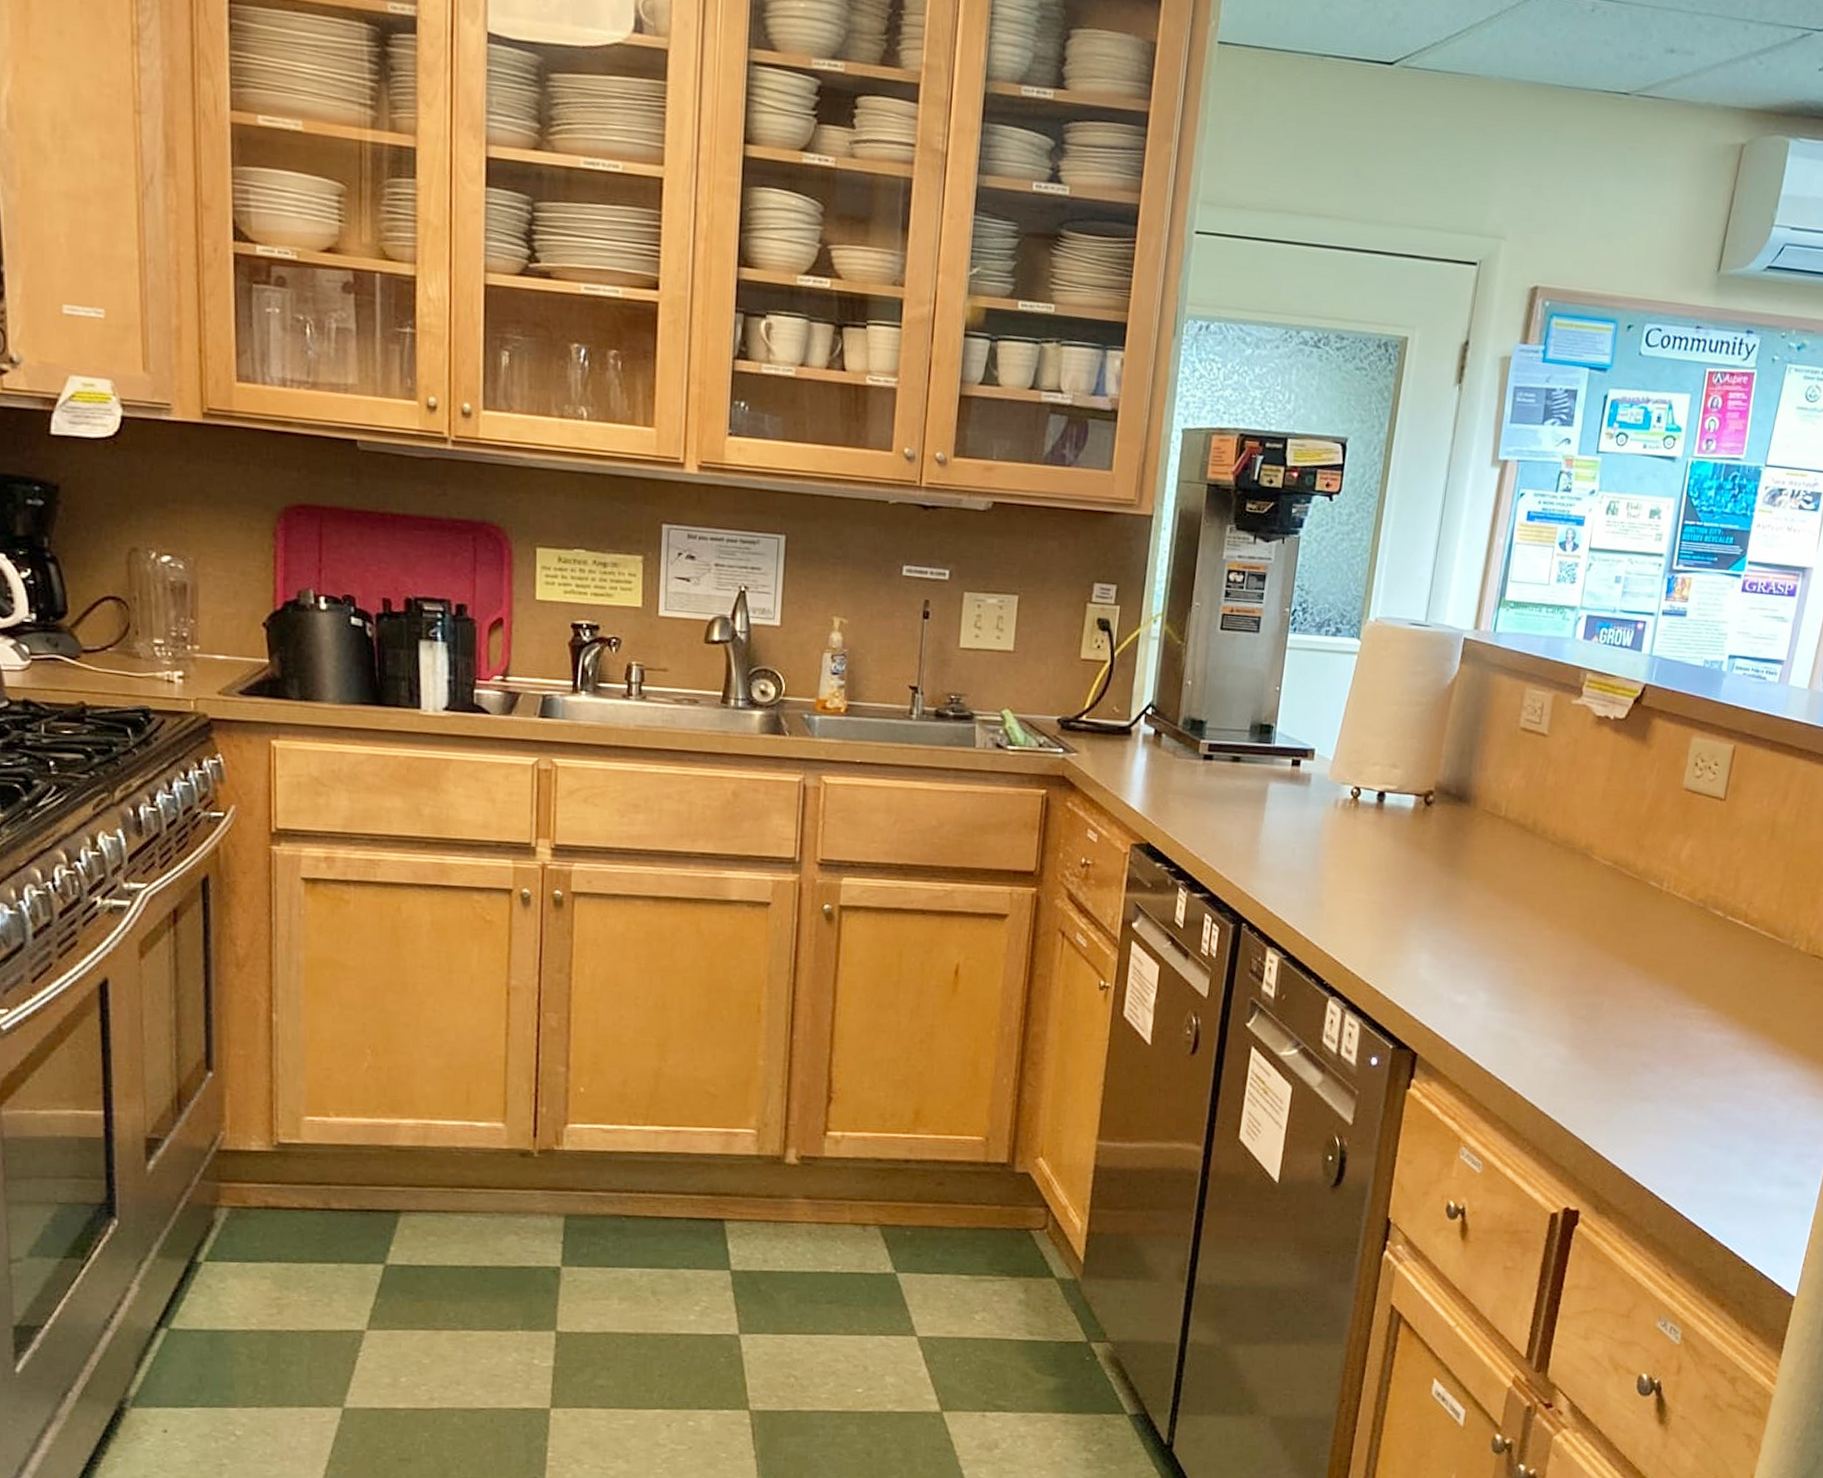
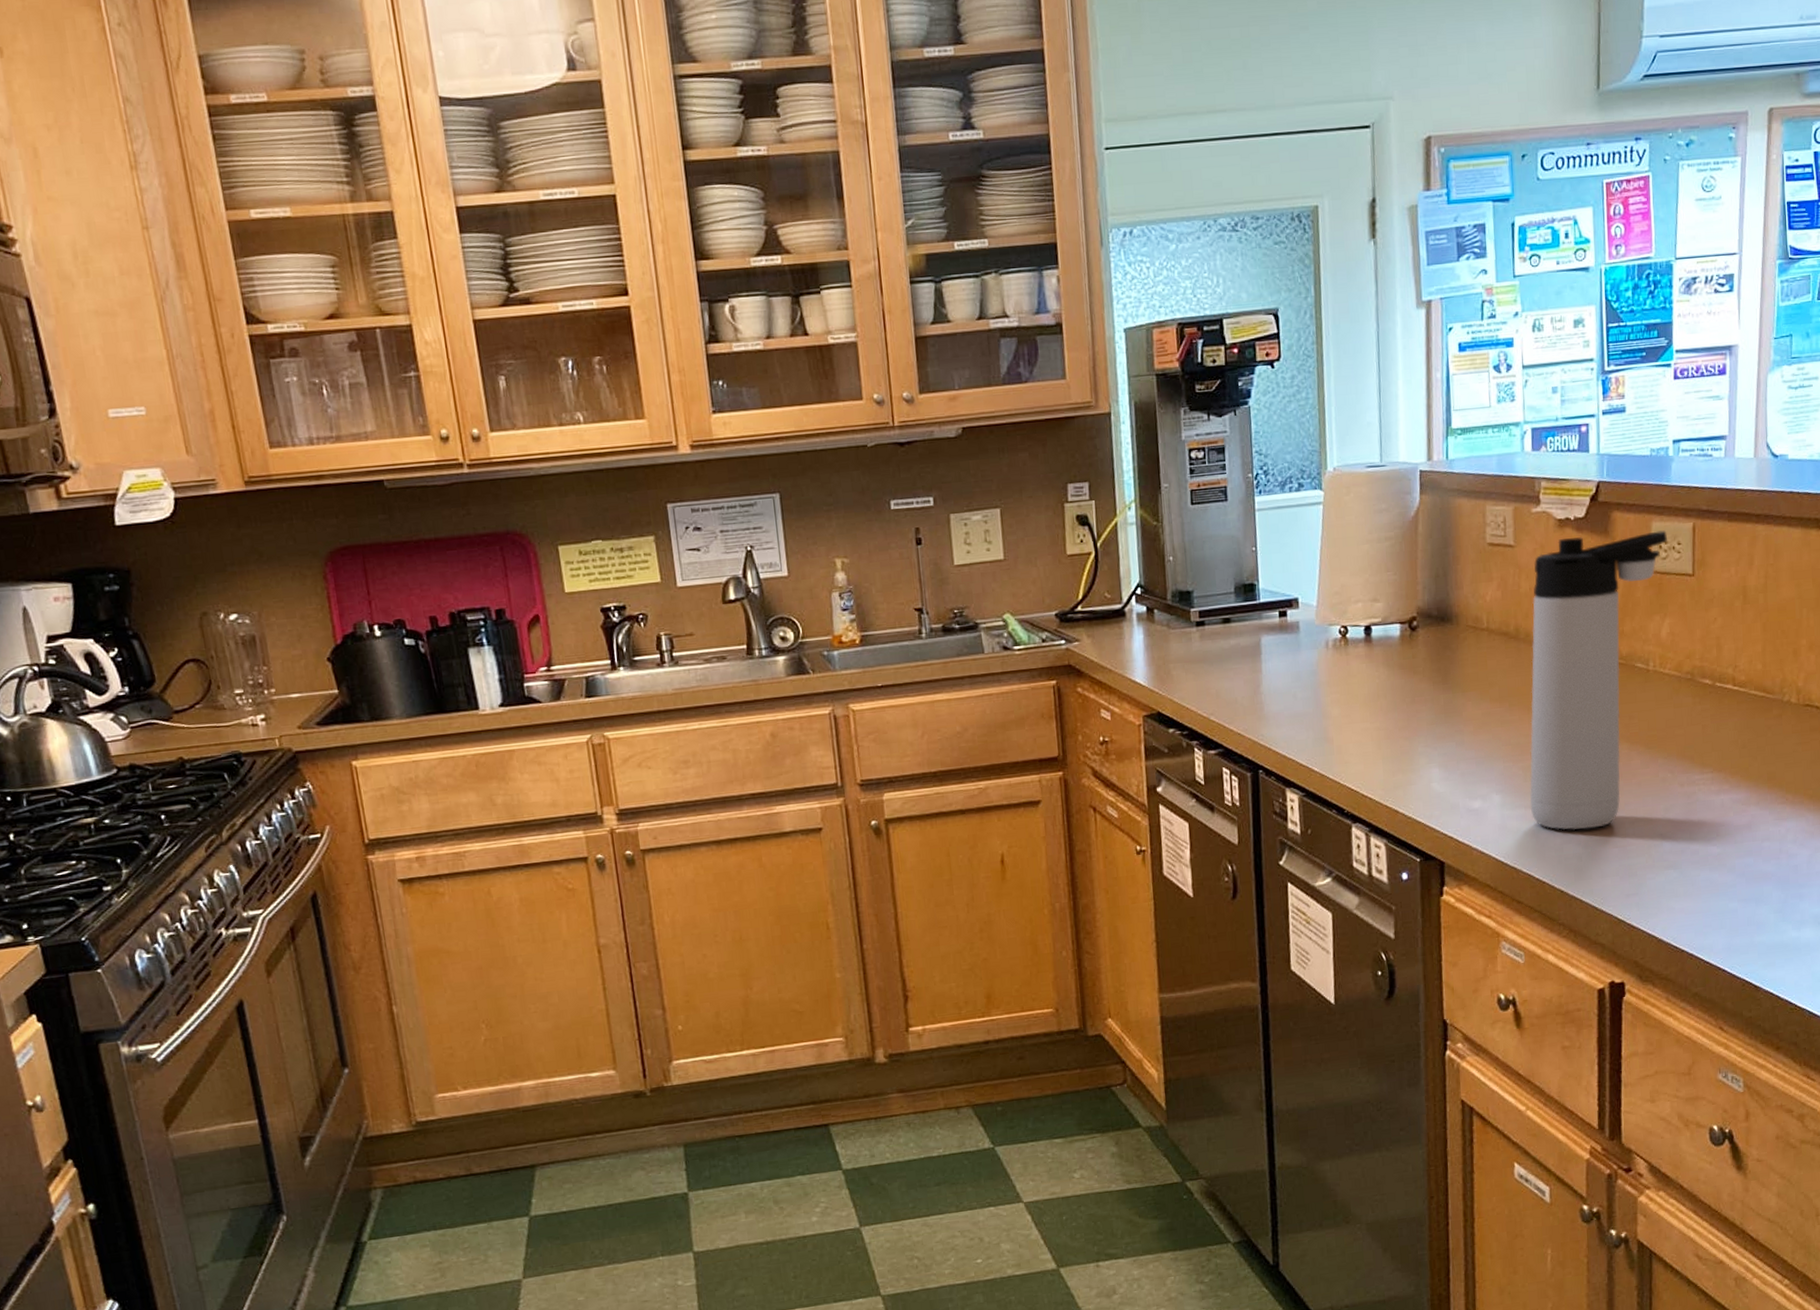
thermos bottle: none [1515,737,1706,1046] -> present [1529,530,1667,831]

